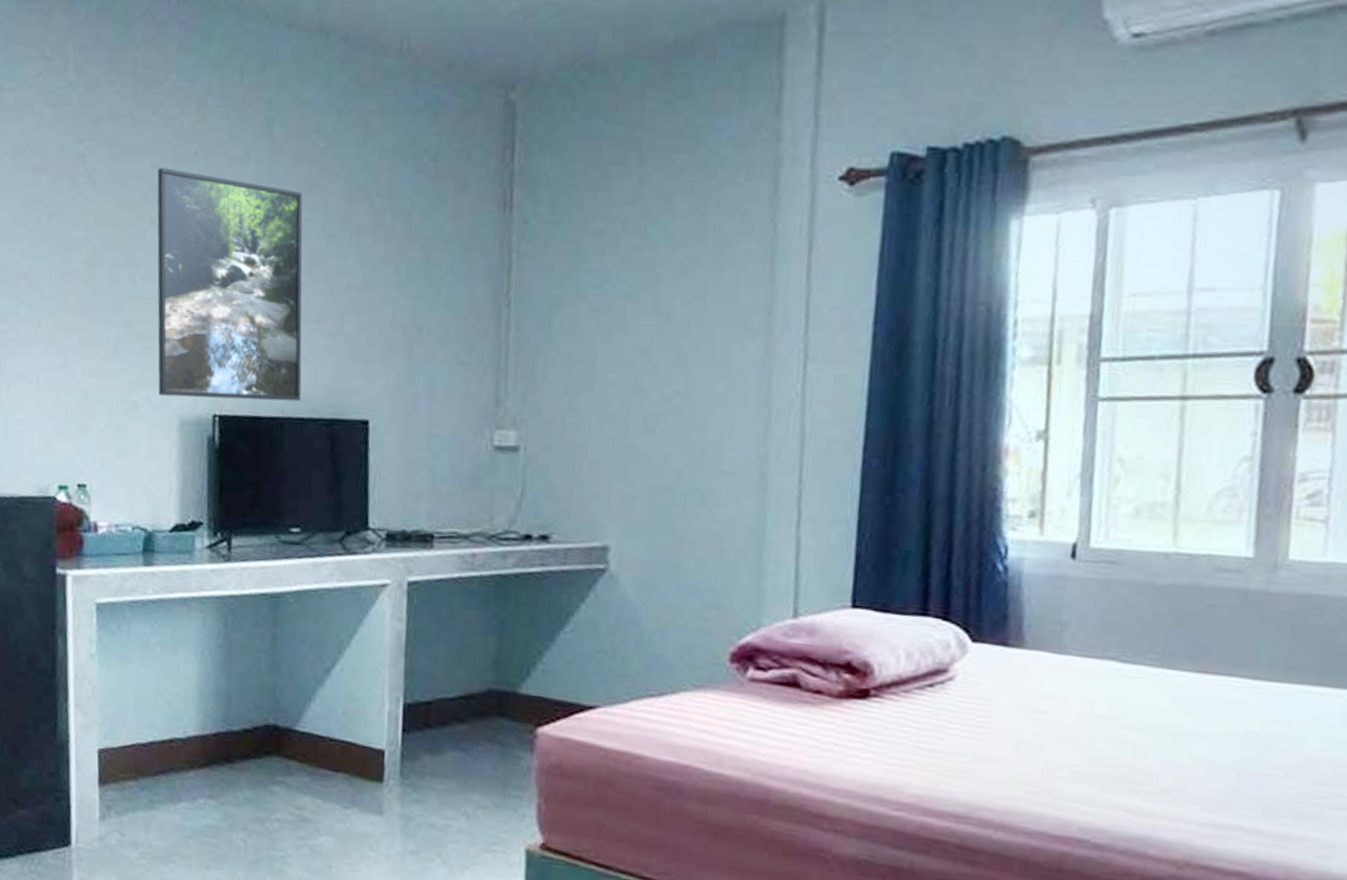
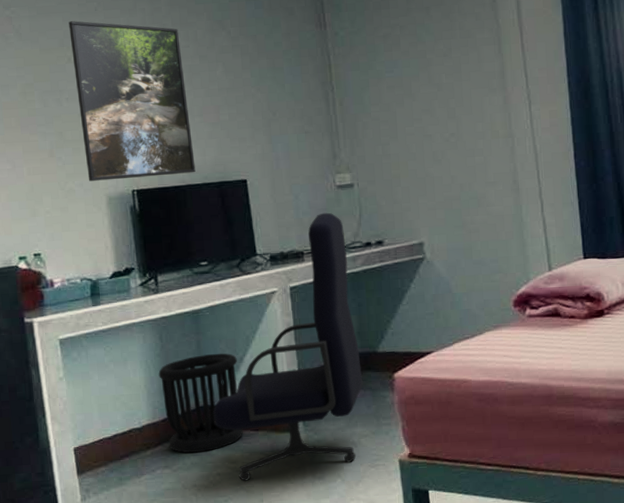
wastebasket: none [216,655,323,787] -> present [158,353,243,453]
office chair: none [281,482,496,840] -> present [213,212,362,481]

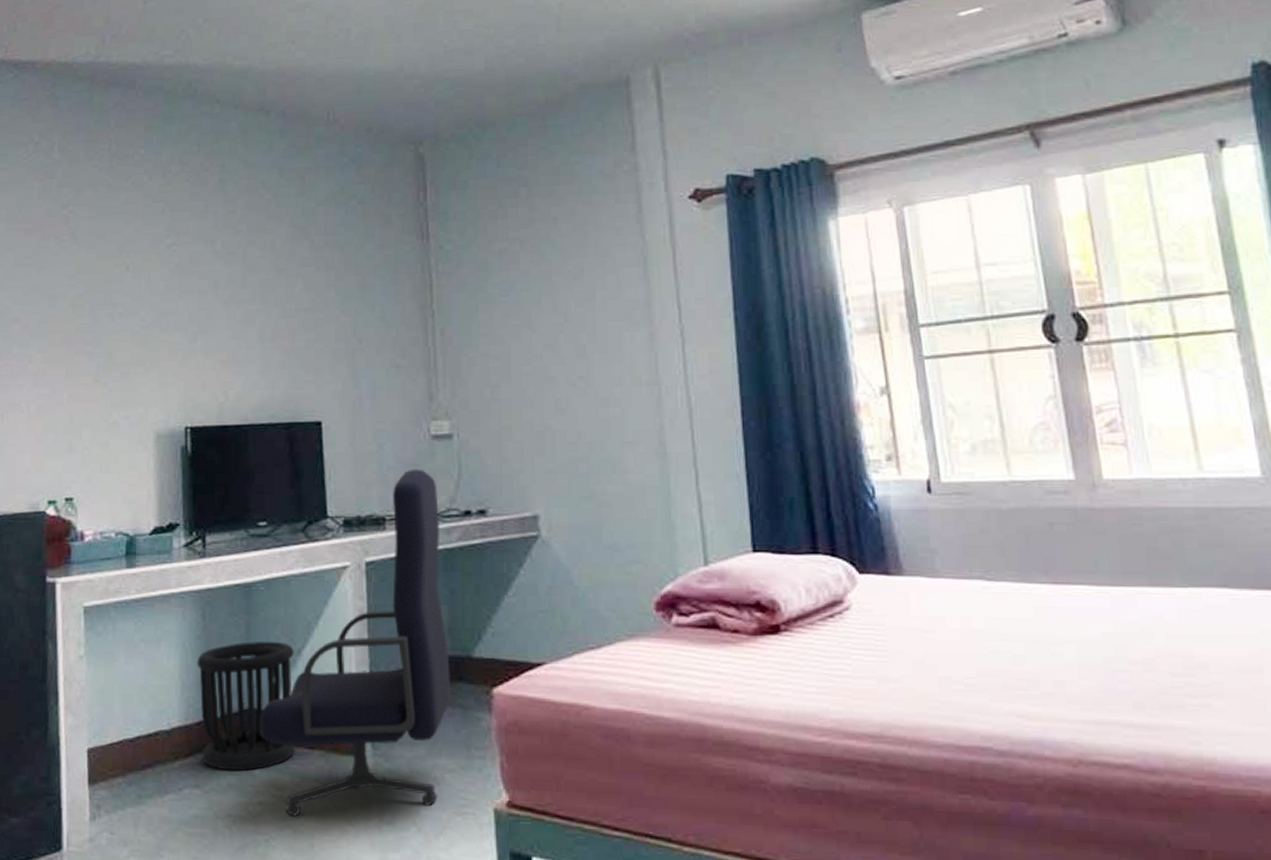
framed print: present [69,21,196,181] -> none [131,223,261,414]

